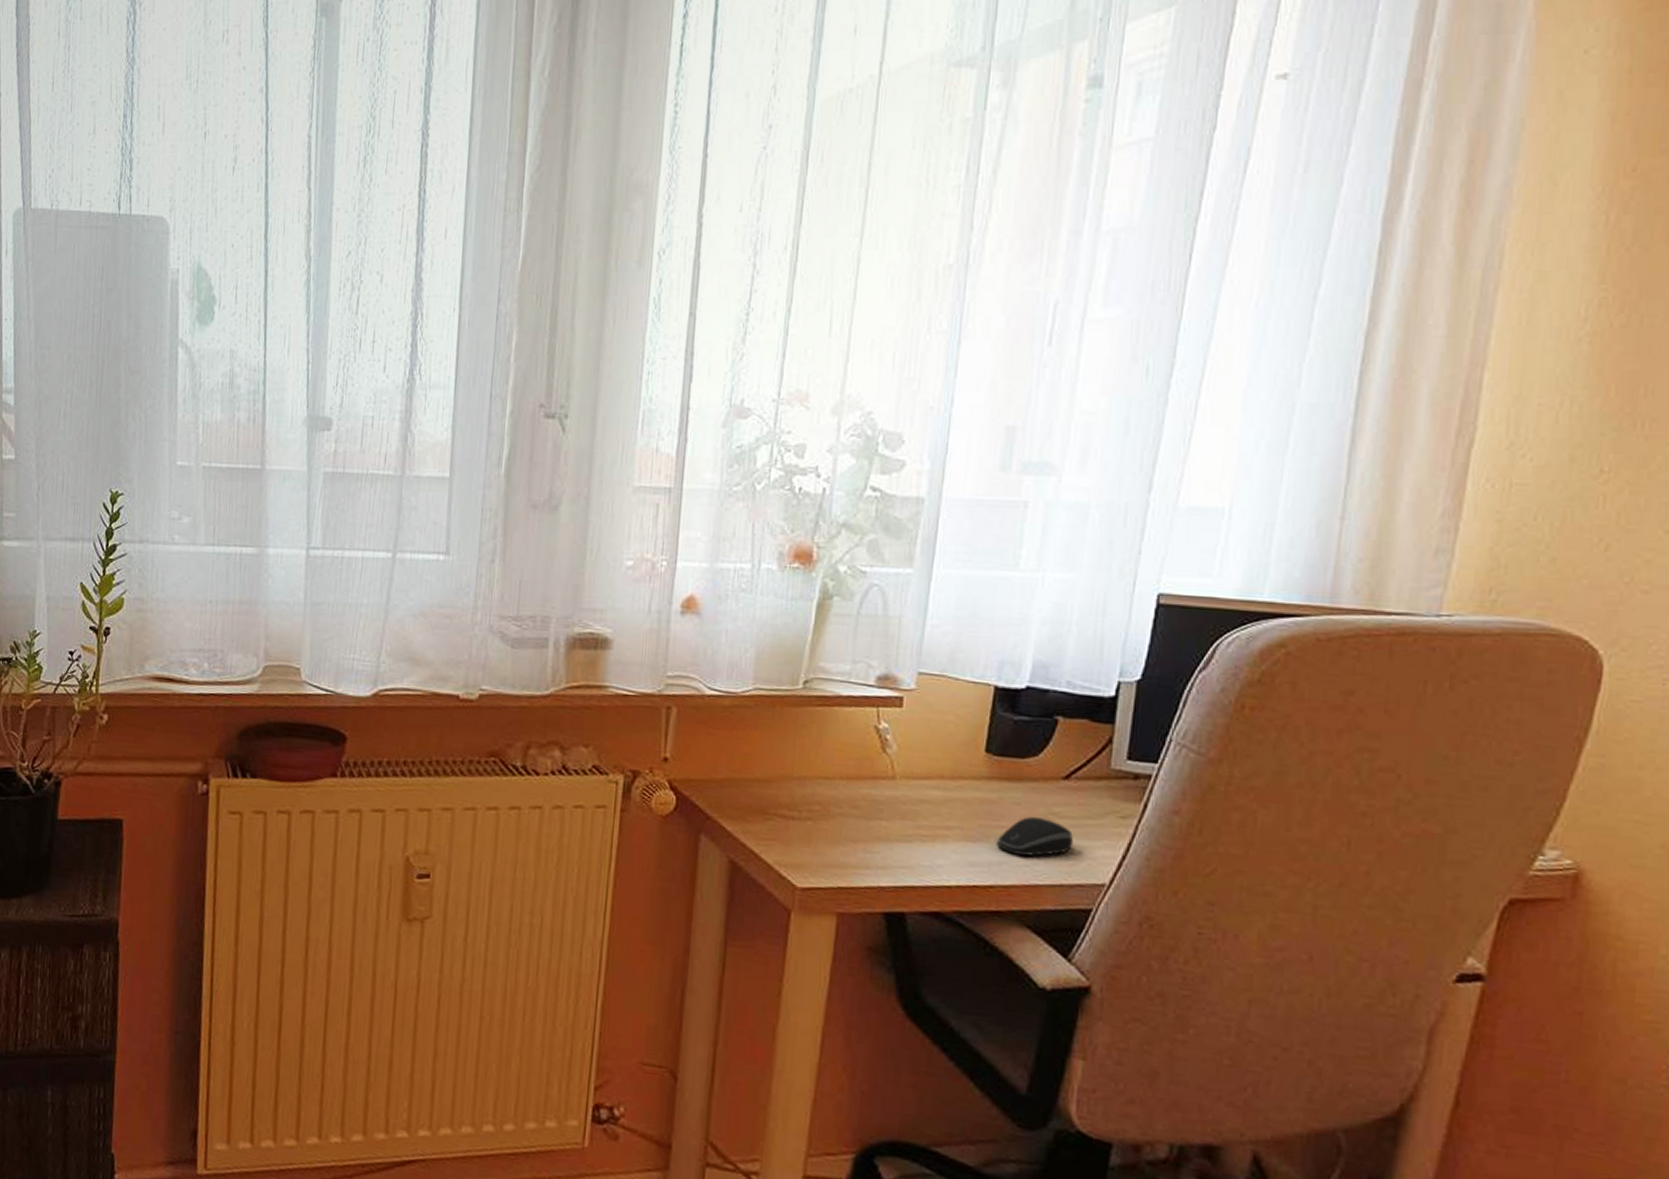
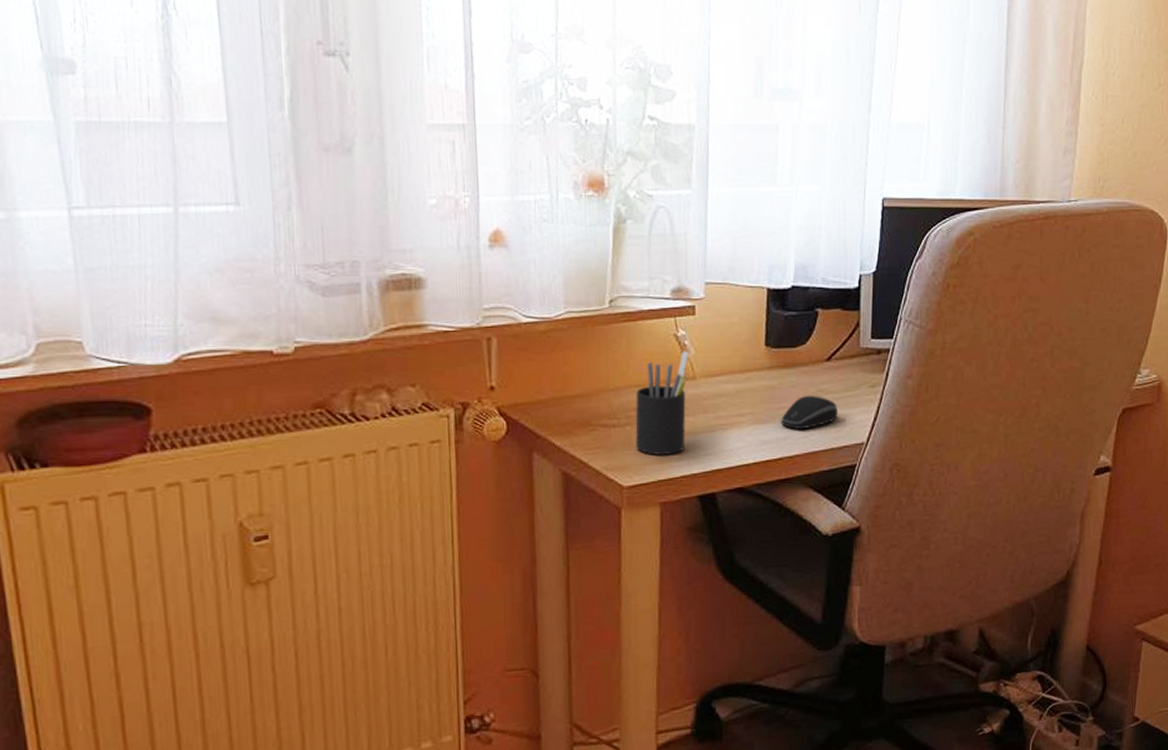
pen holder: none [816,746,890,861] -> present [635,351,689,455]

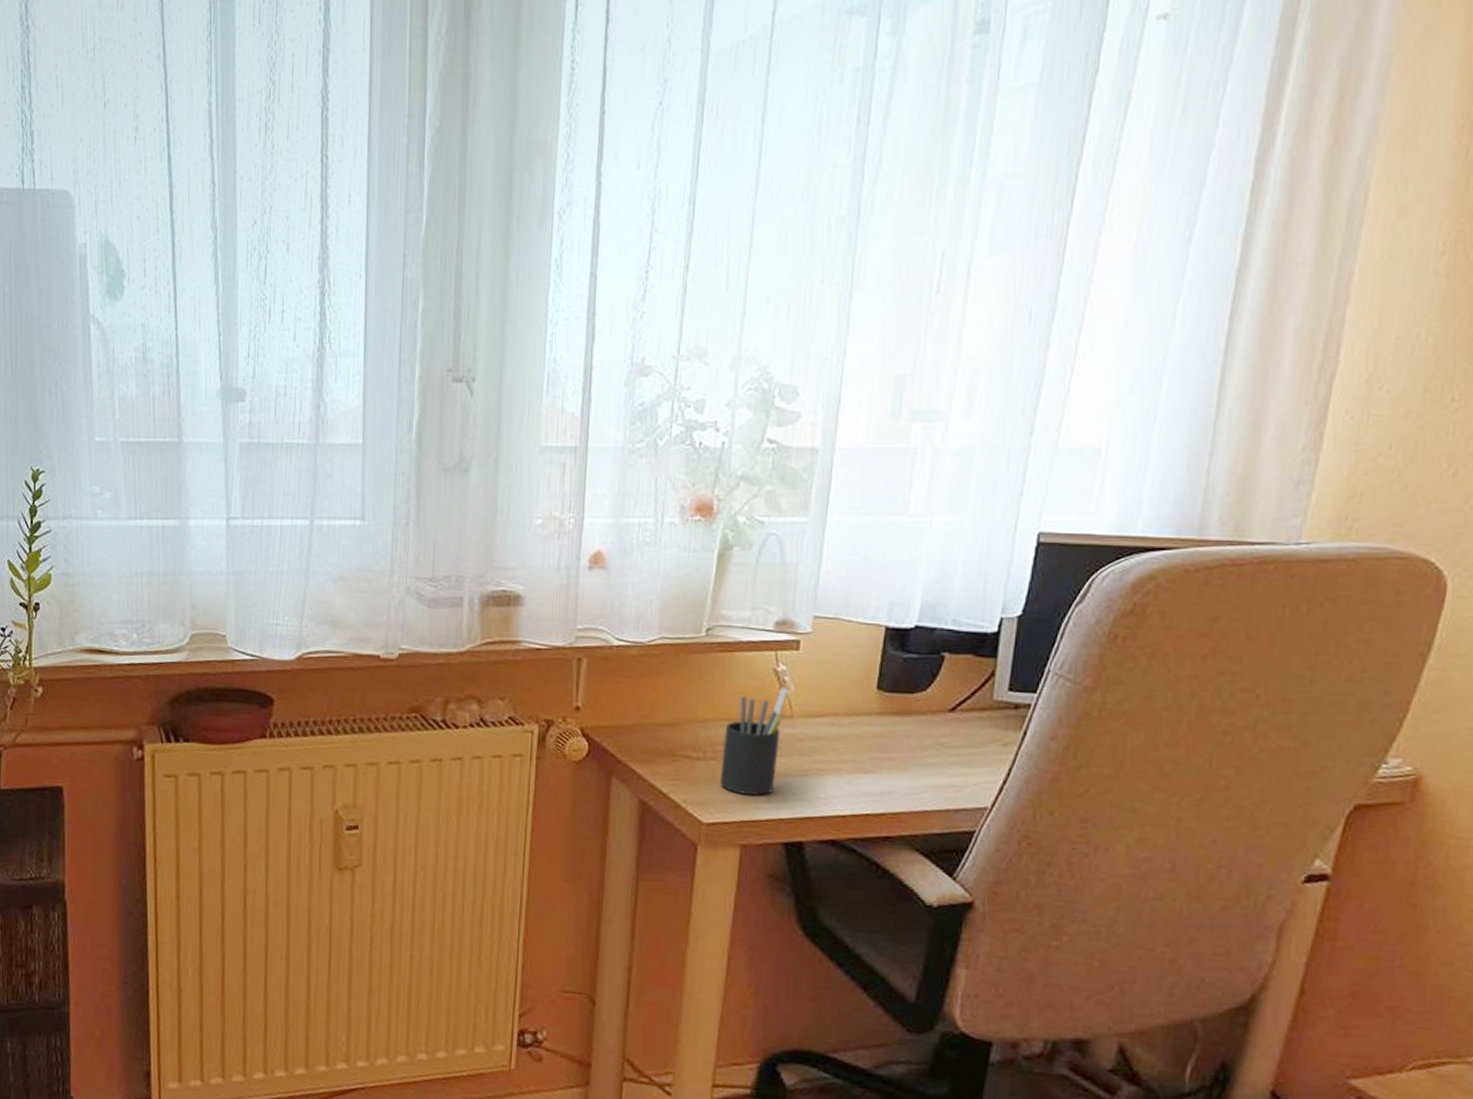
computer mouse: present [781,396,837,429] -> none [887,748,958,785]

